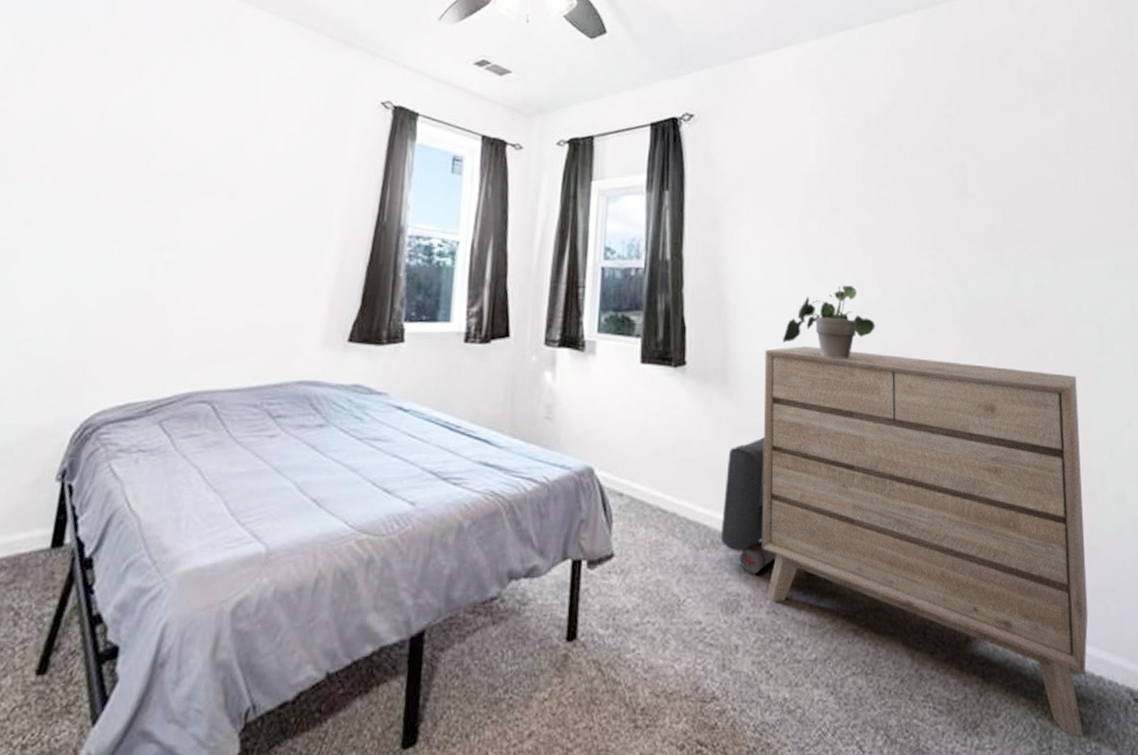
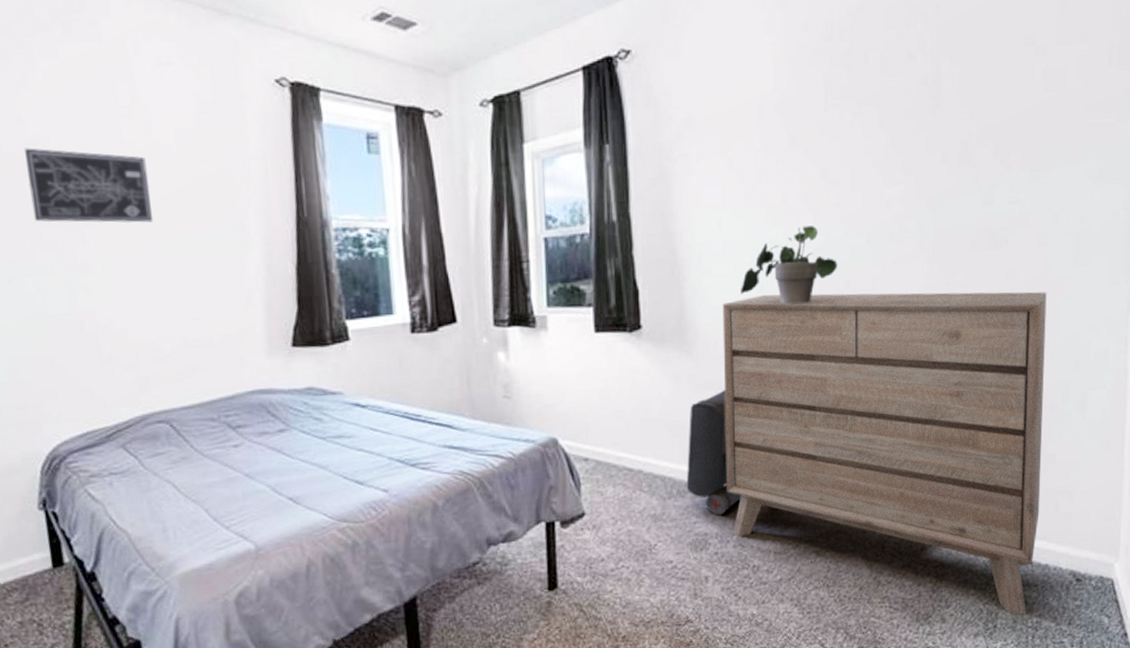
wall art: none [137,132,252,210] -> present [25,147,154,224]

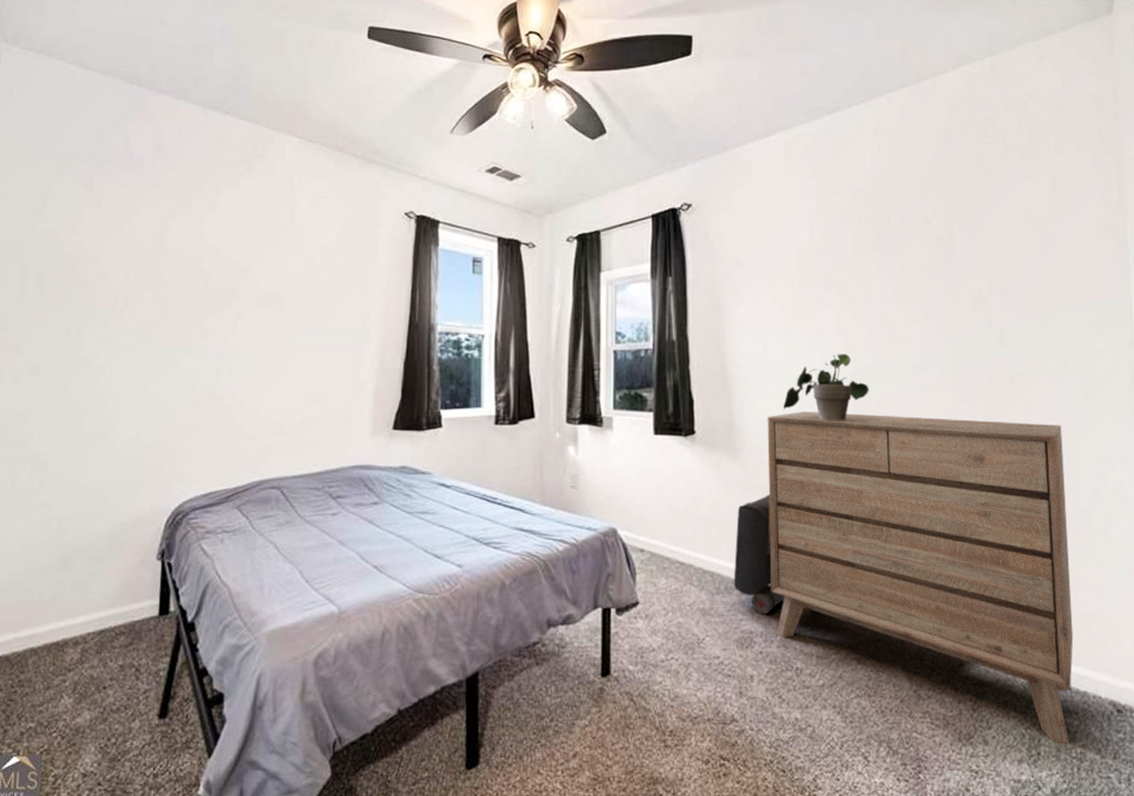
wall art: present [25,147,154,224] -> none [199,254,295,319]

